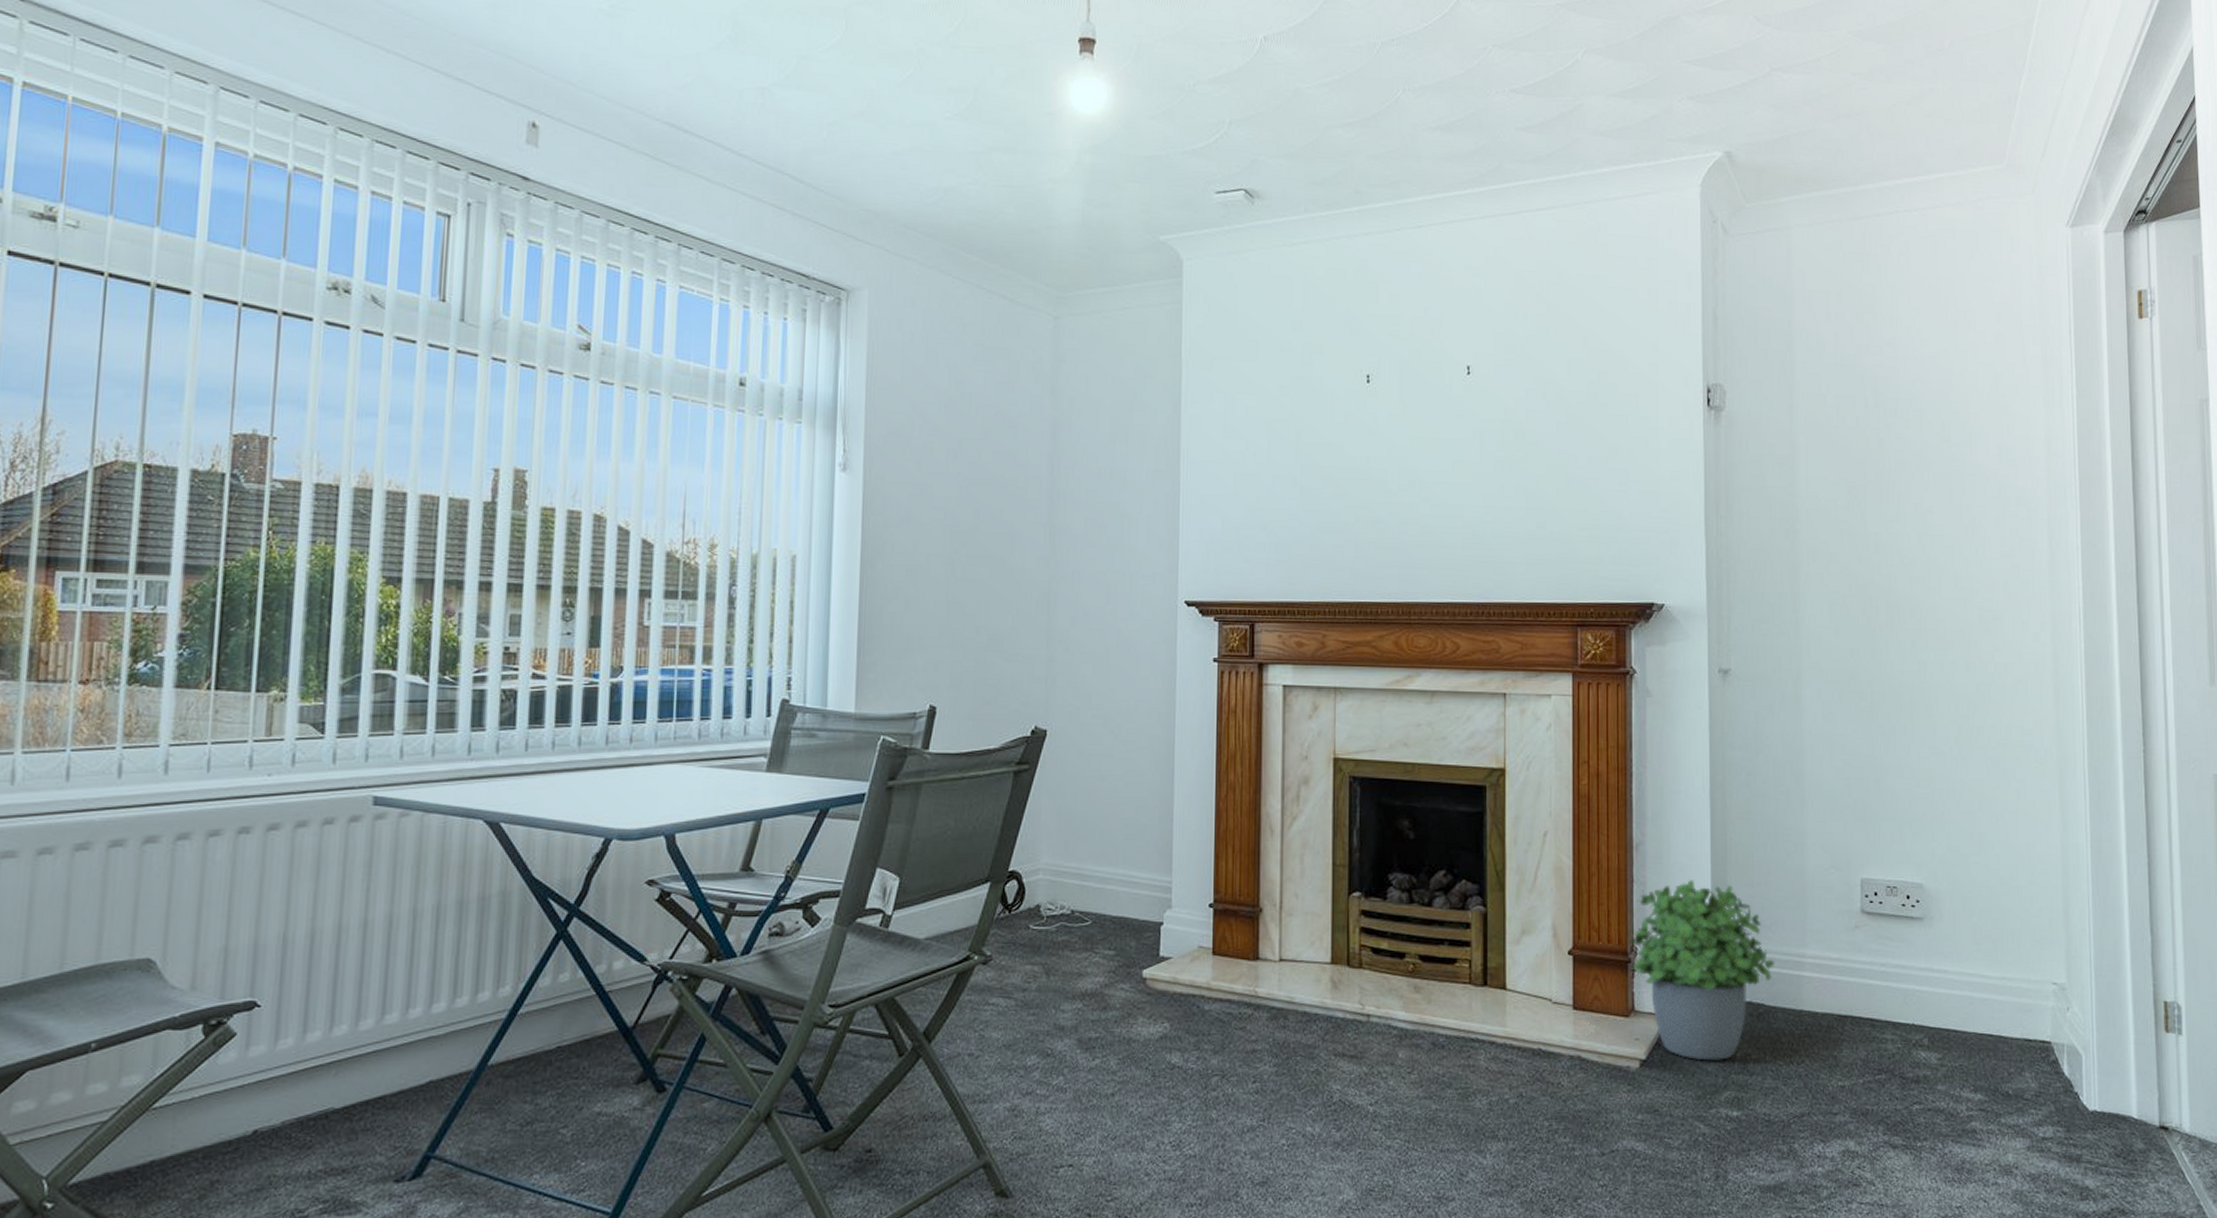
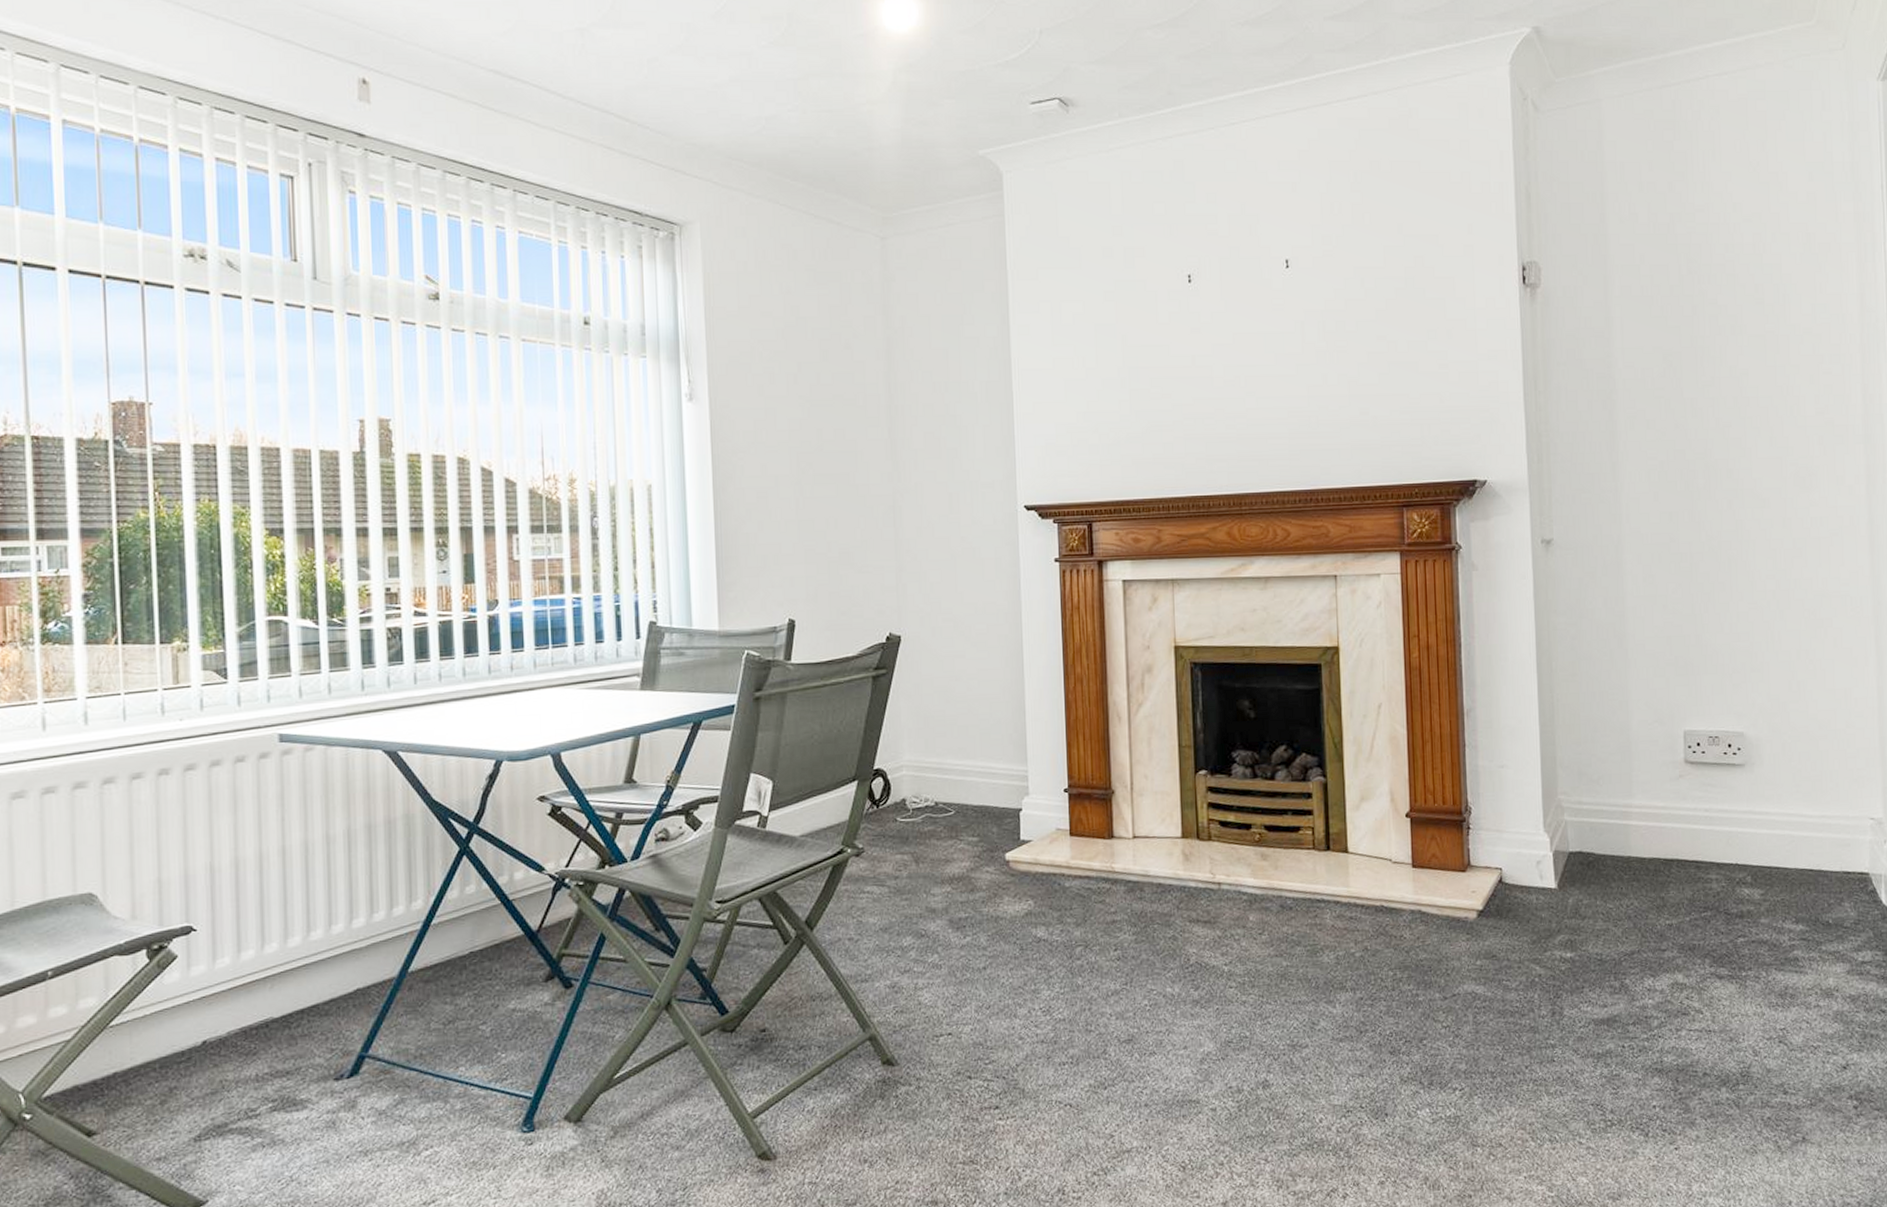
potted plant: present [1628,880,1774,1061] -> none [1463,741,1602,909]

